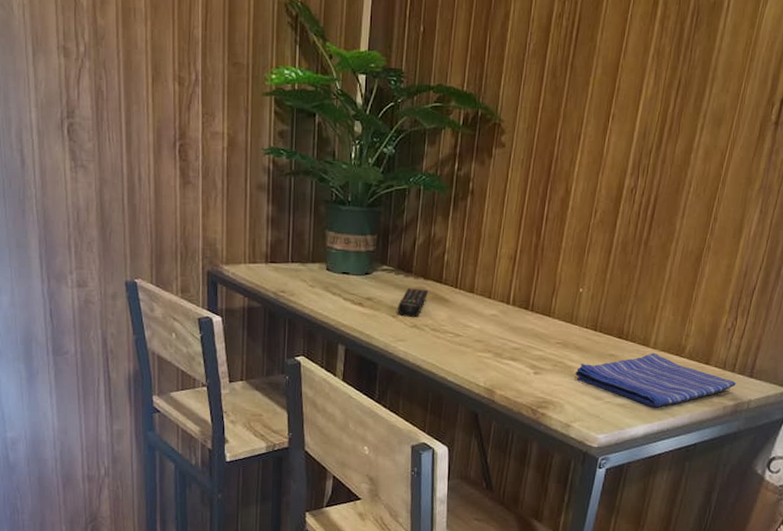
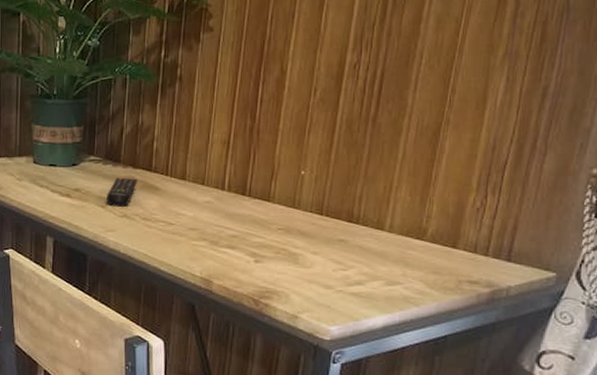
dish towel: present [575,352,736,408] -> none [300,236,490,297]

